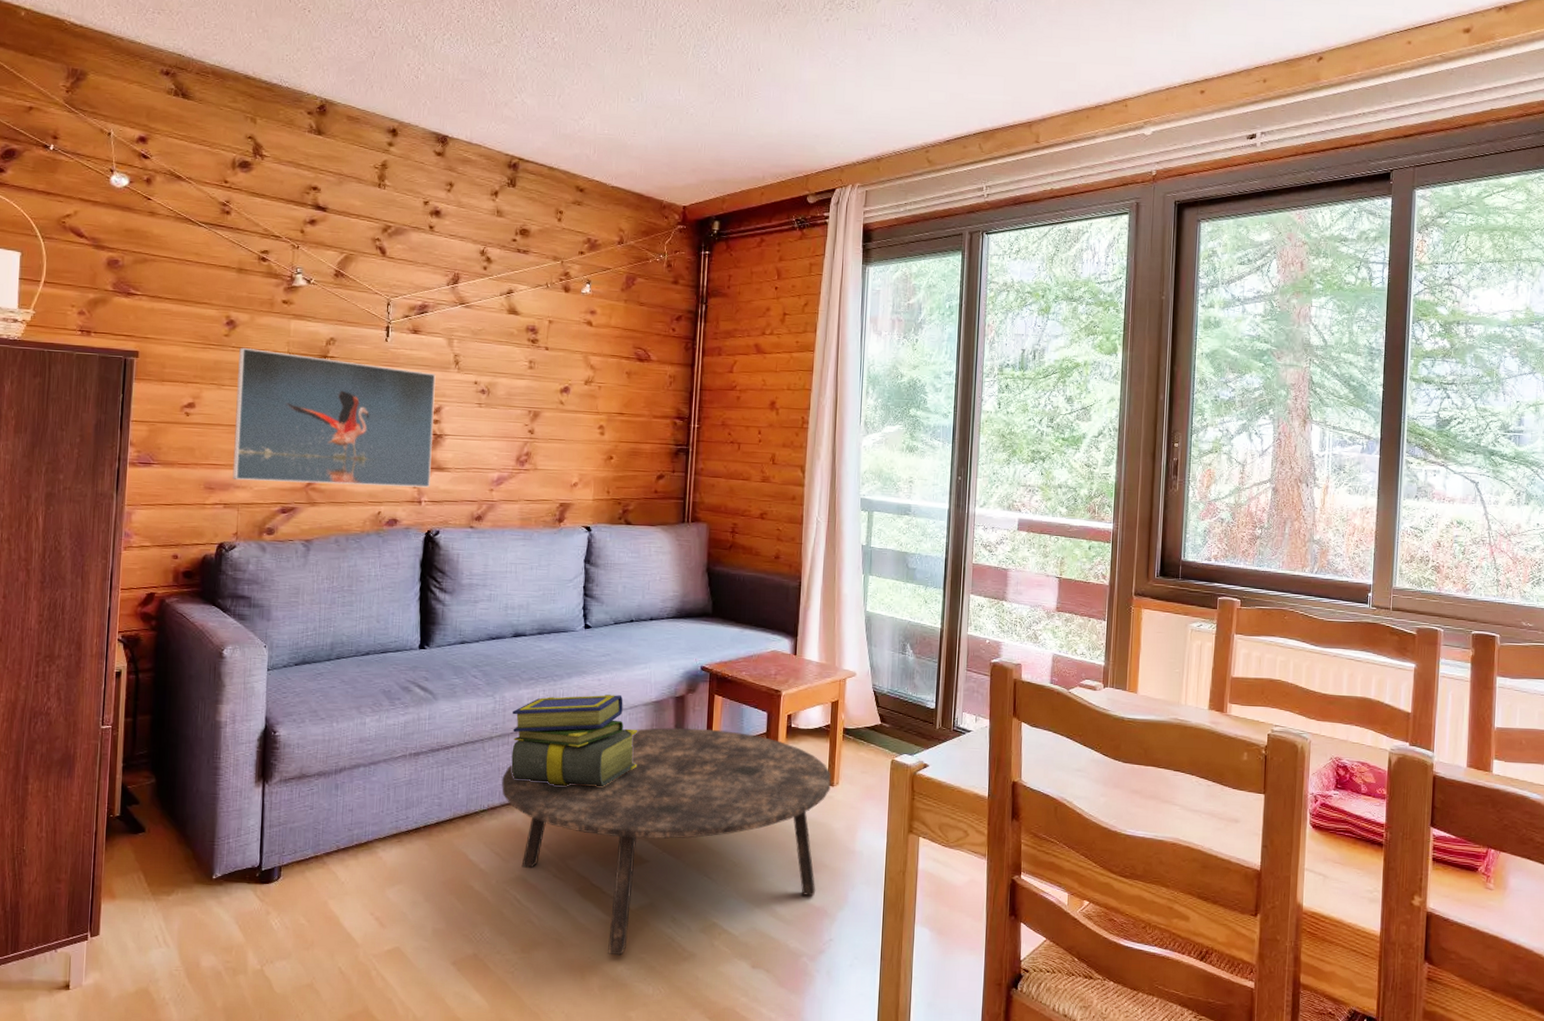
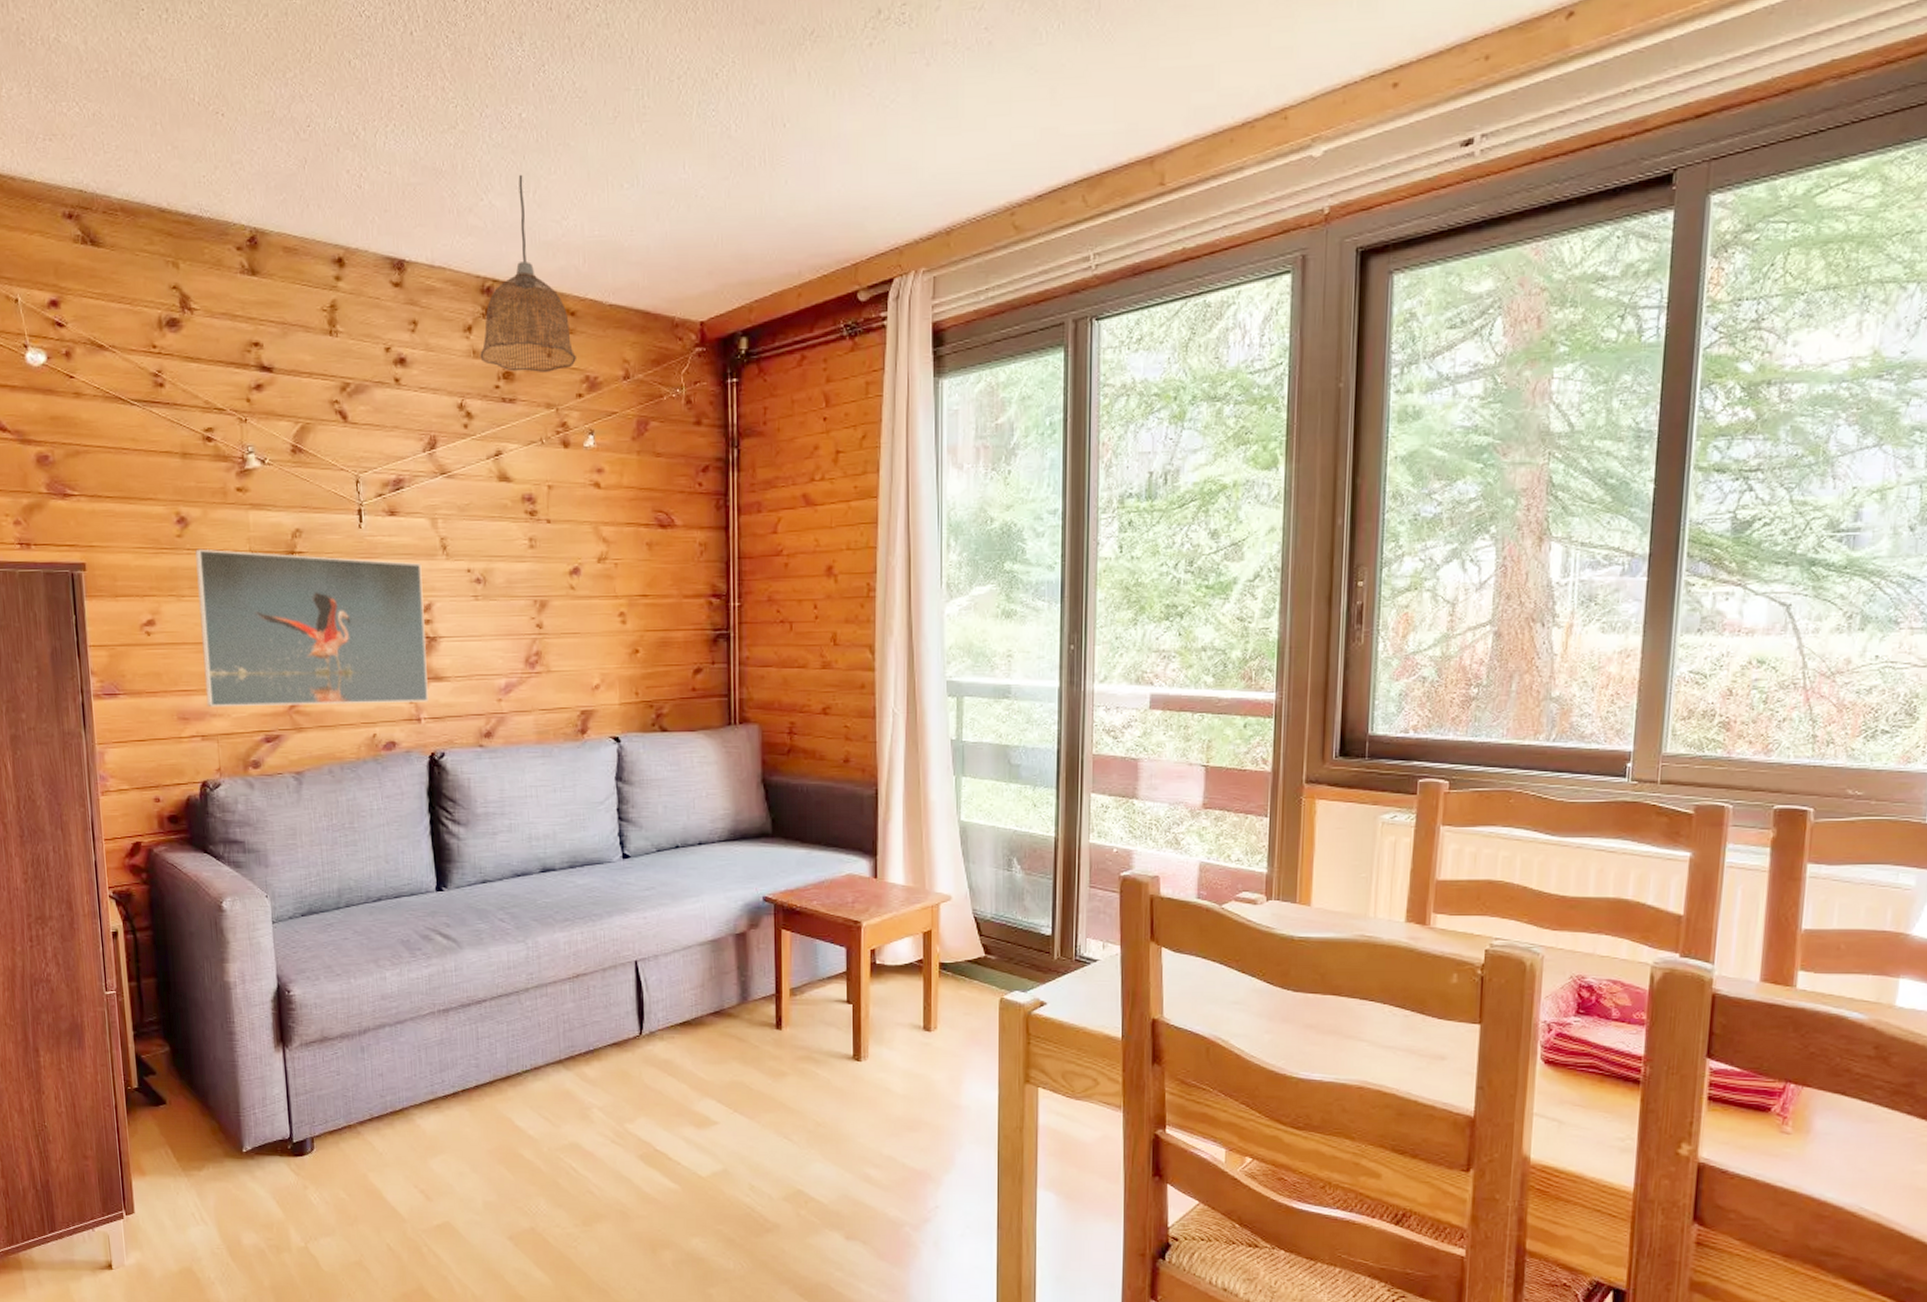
pendant lamp: none [502,82,581,233] -> present [480,174,576,372]
coffee table: present [502,727,831,956] -> none [544,969,927,1228]
stack of books: present [511,694,638,786] -> none [549,934,697,1041]

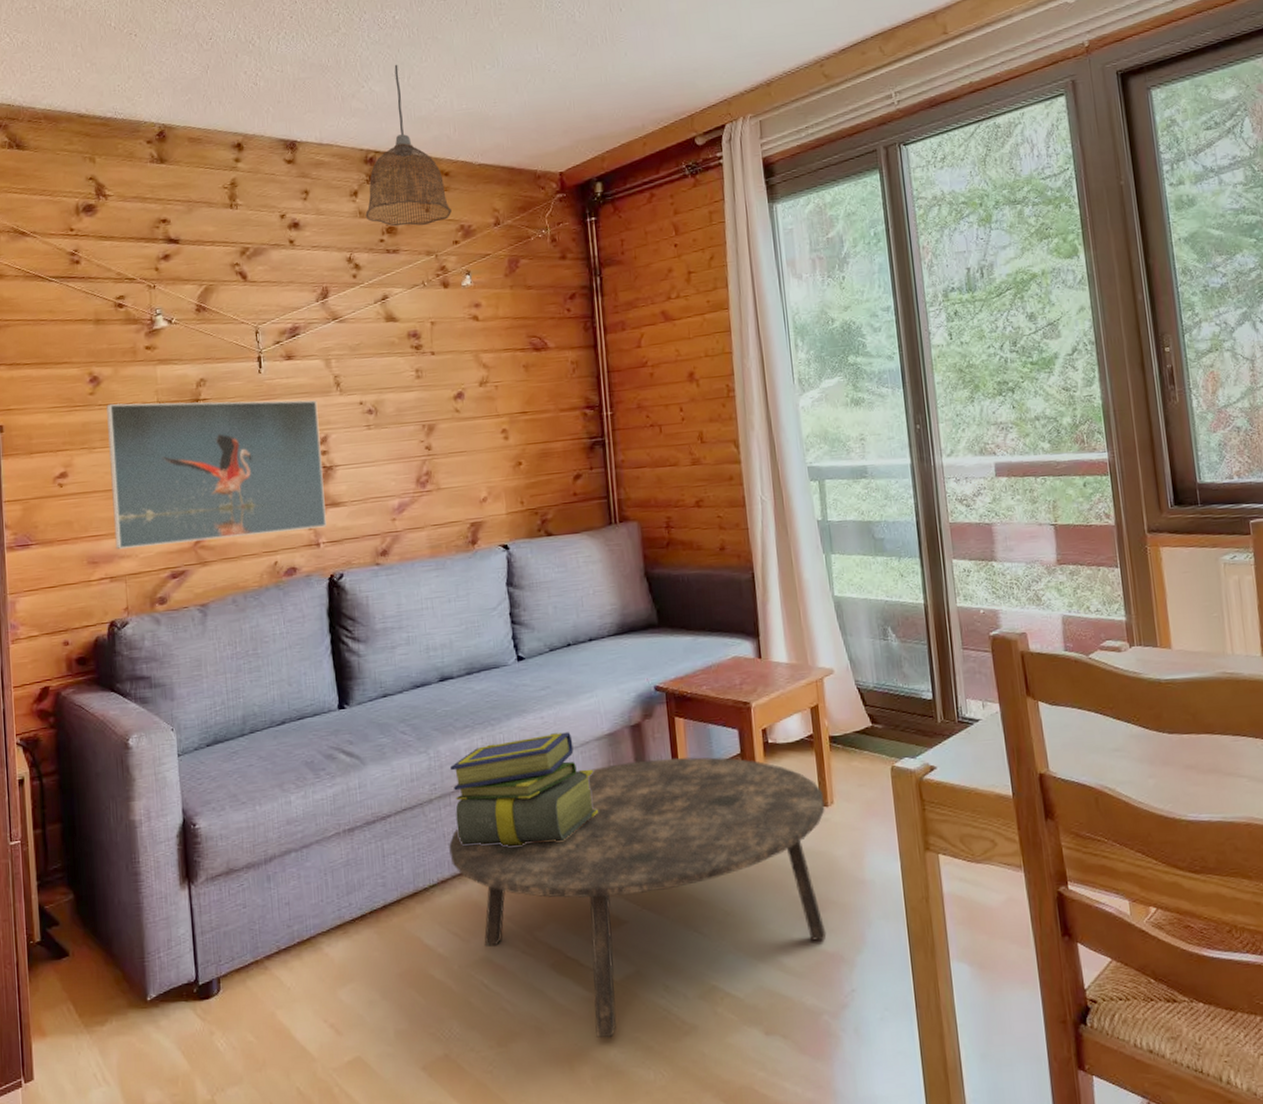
coffee table: none [544,969,927,1228] -> present [449,757,827,1039]
stack of books: none [549,934,697,1041] -> present [450,732,599,846]

